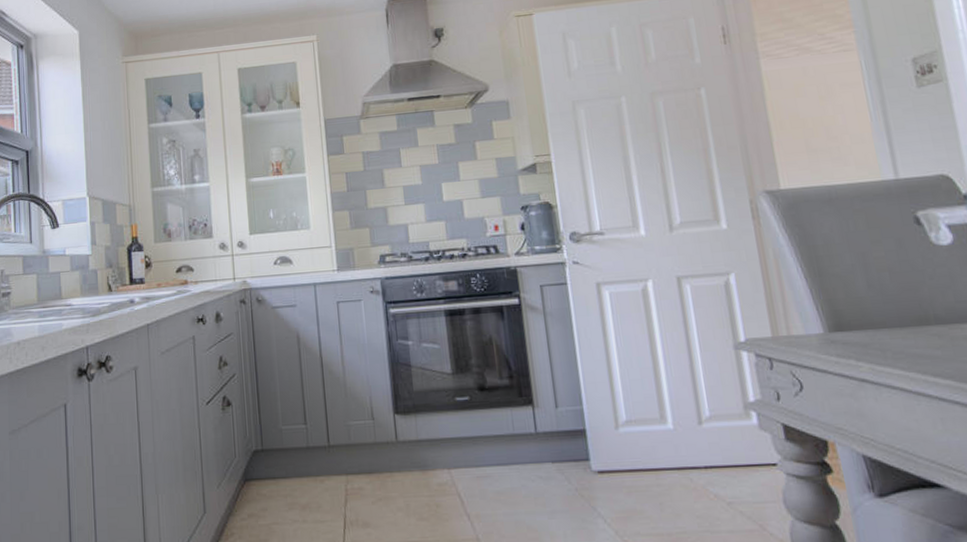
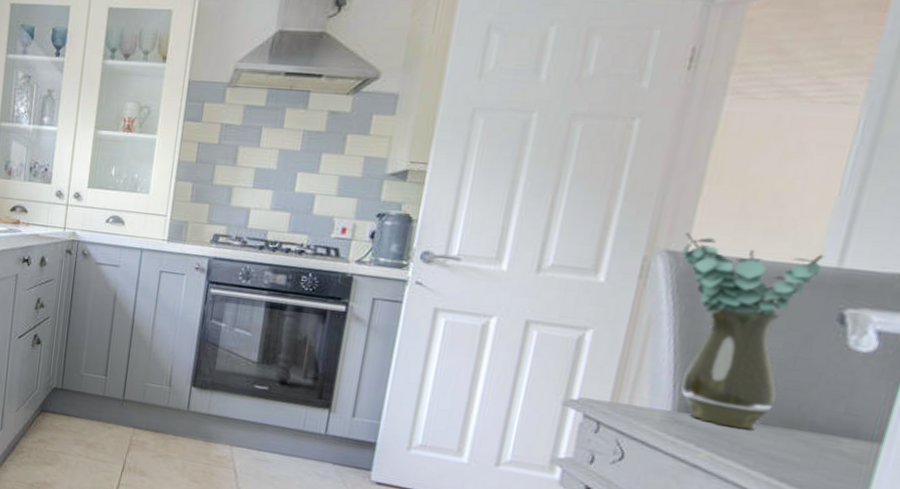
vase: none [773,170,901,336] -> present [680,233,824,430]

